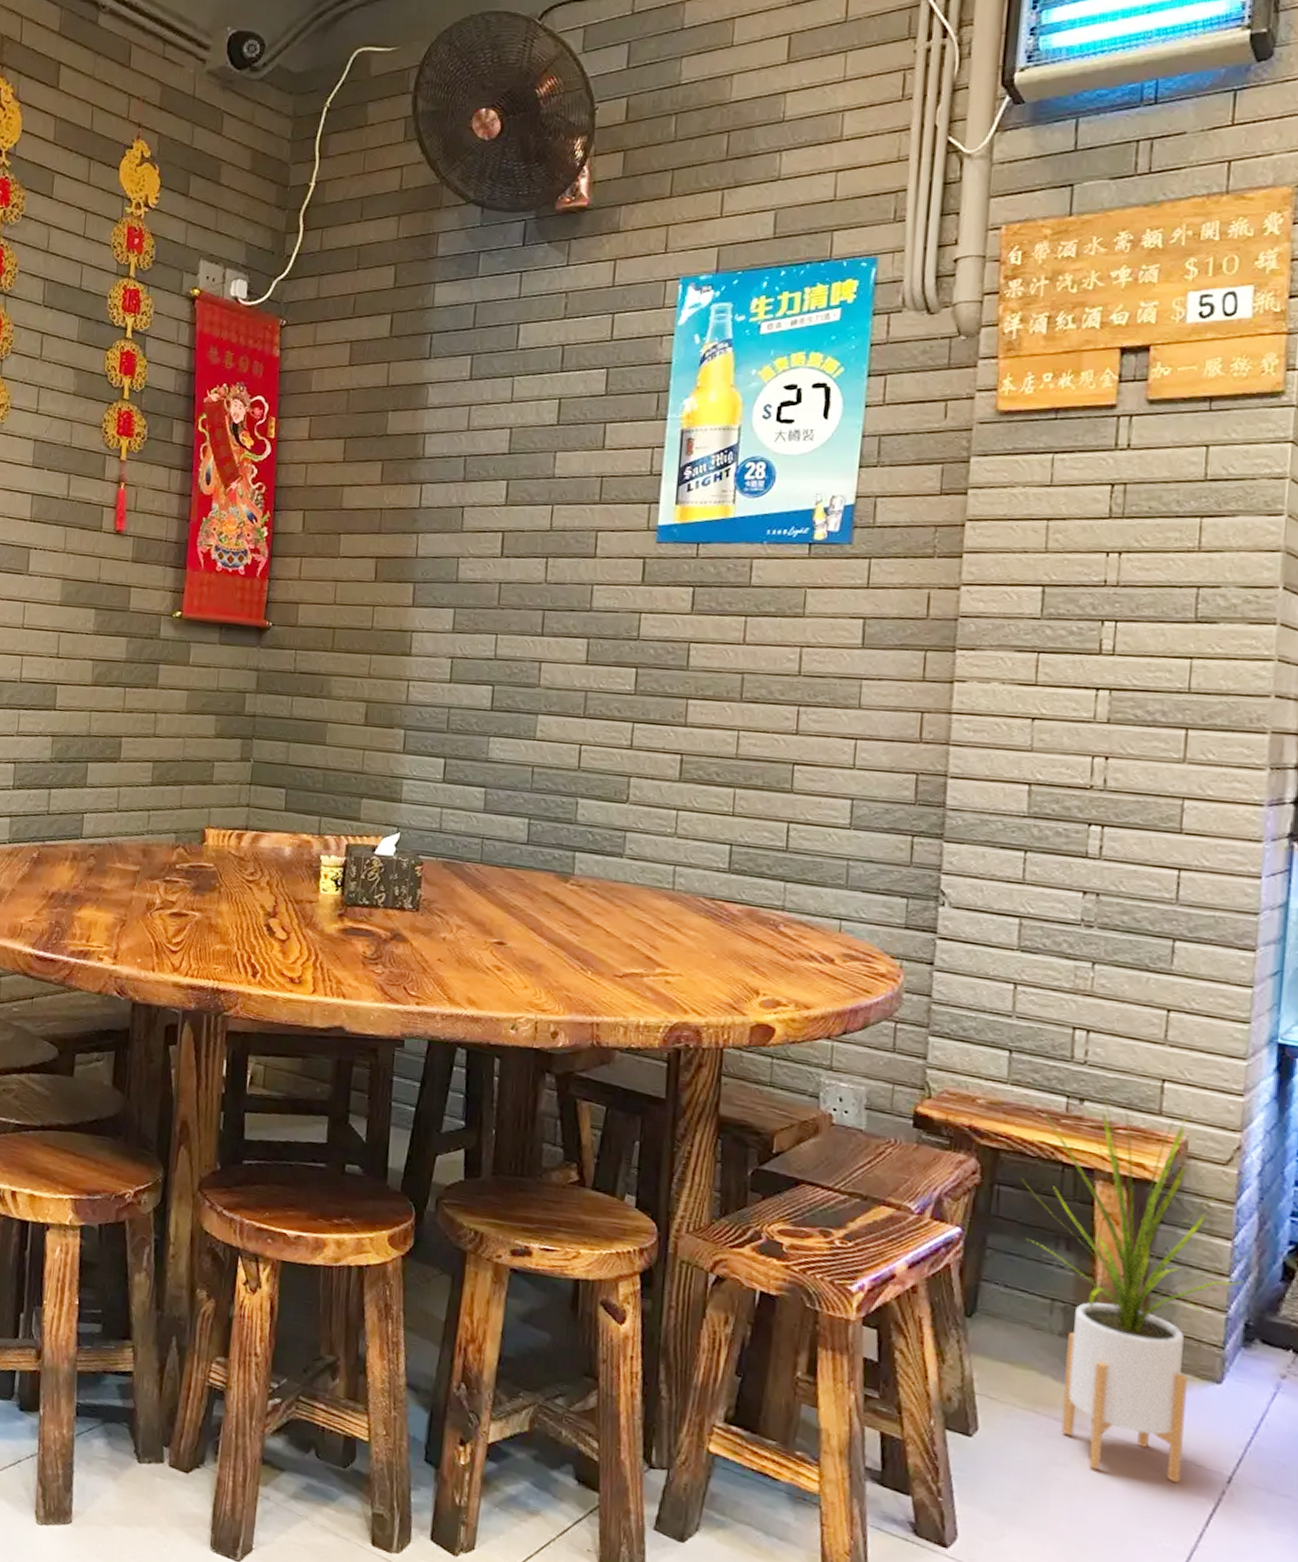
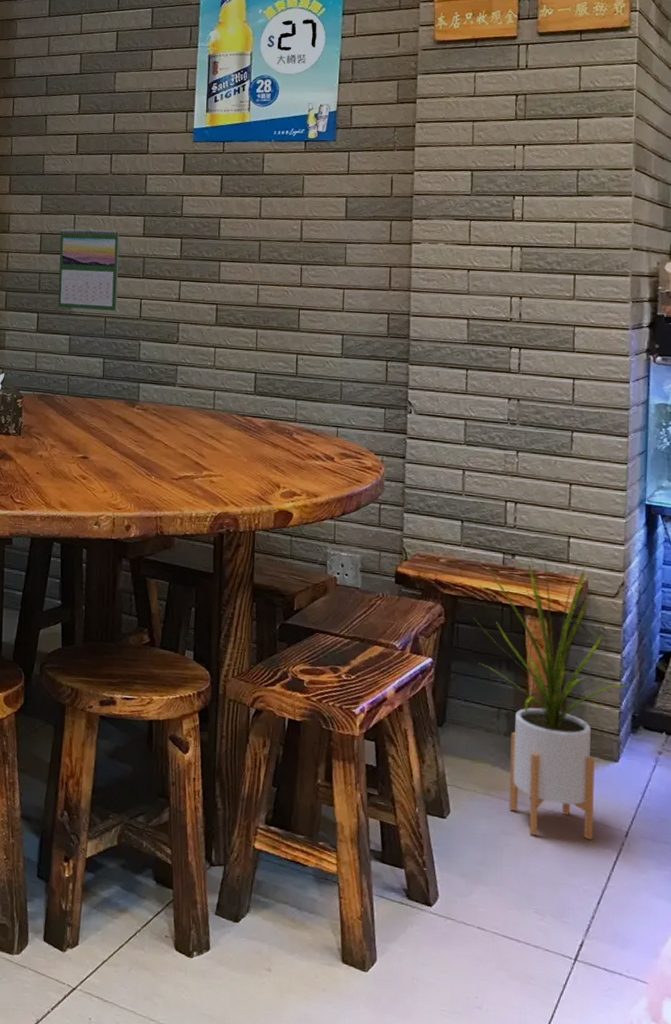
calendar: none [471,652,555,759] -> present [57,228,120,311]

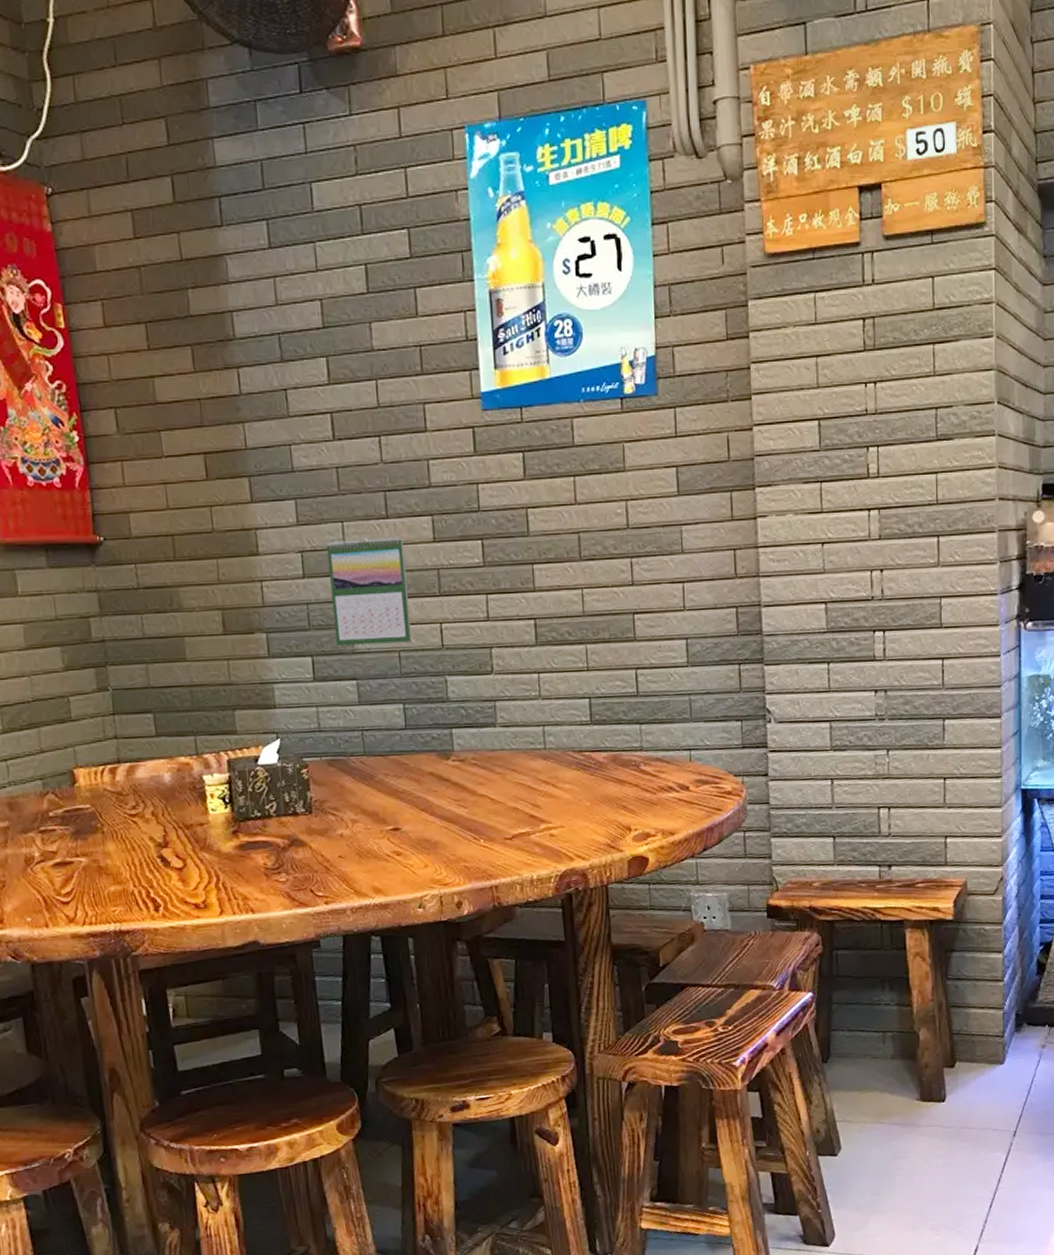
house plant: present [474,549,637,841] -> none [853,856,1016,1154]

